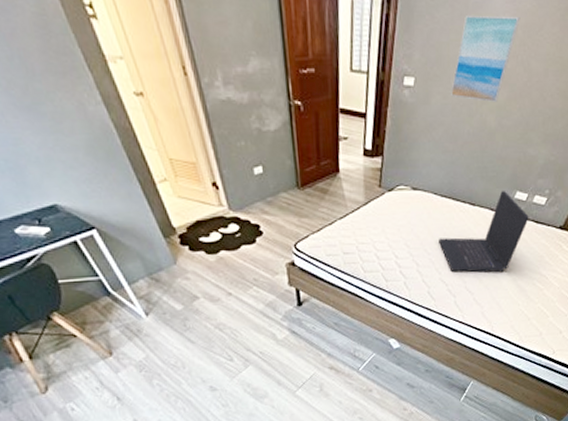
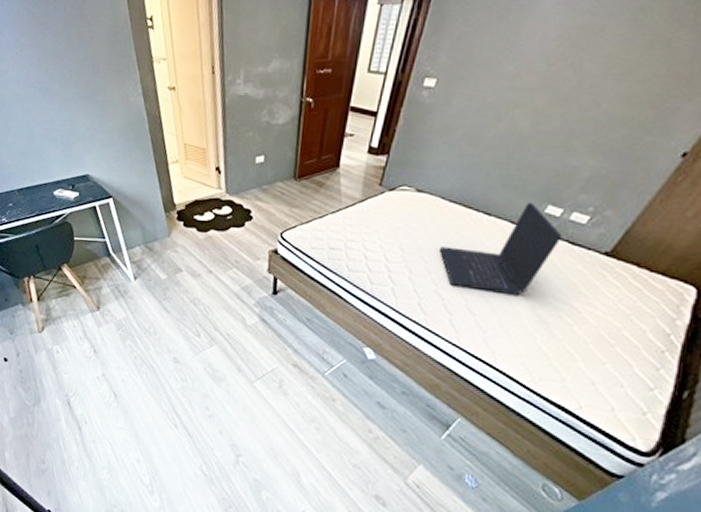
wall art: present [450,14,521,102] -> none [475,17,576,106]

